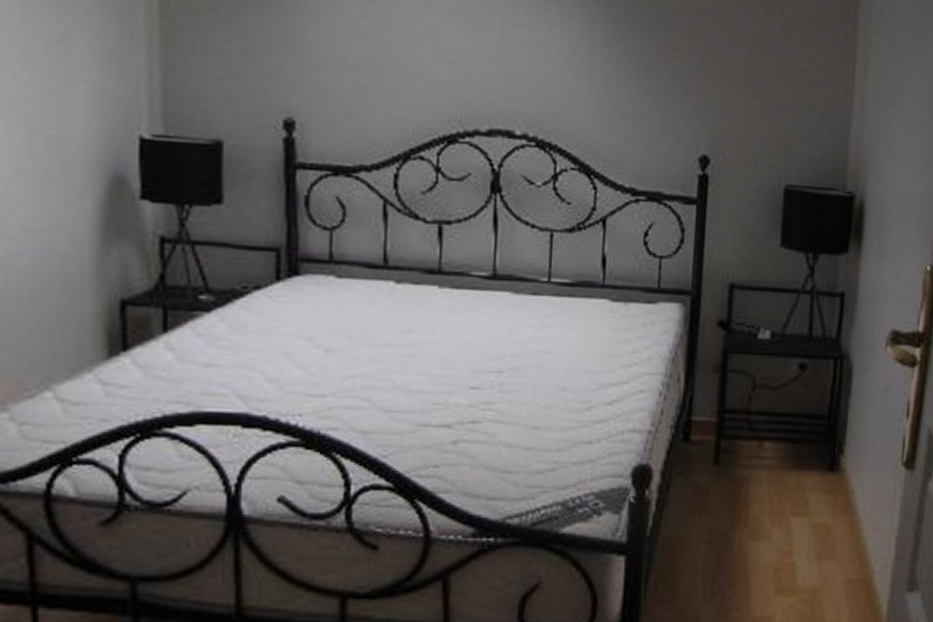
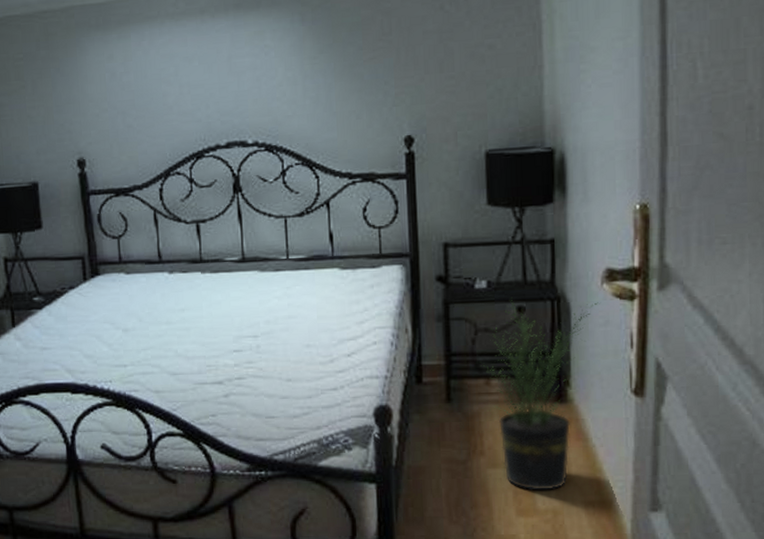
potted plant: none [755,352,882,567] -> present [481,297,600,490]

